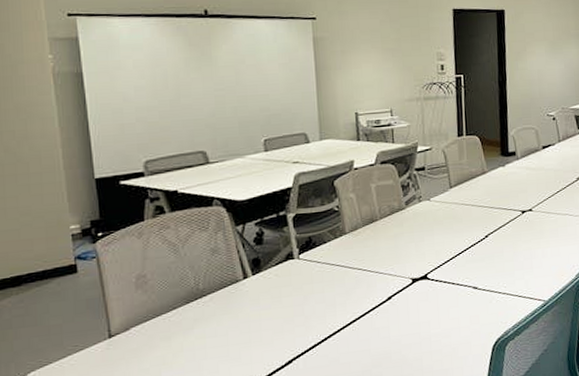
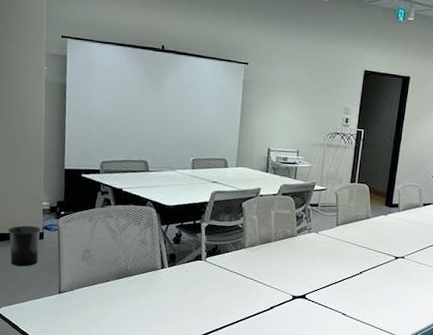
waste bin: none [24,258,74,315] -> present [7,225,41,267]

